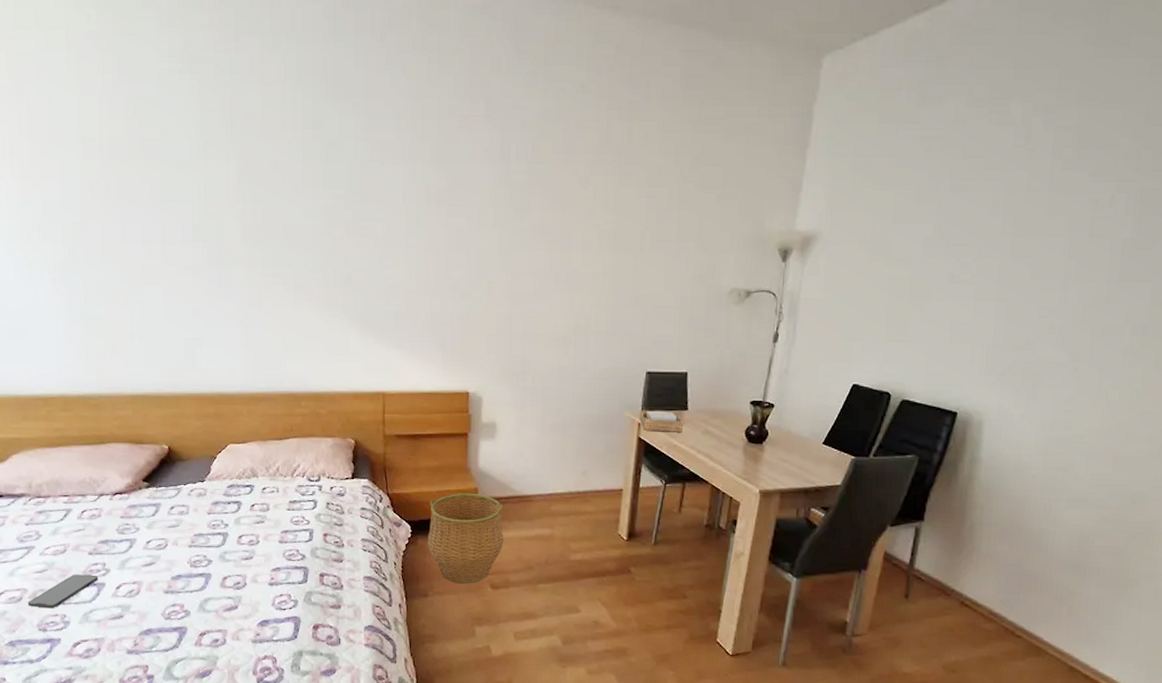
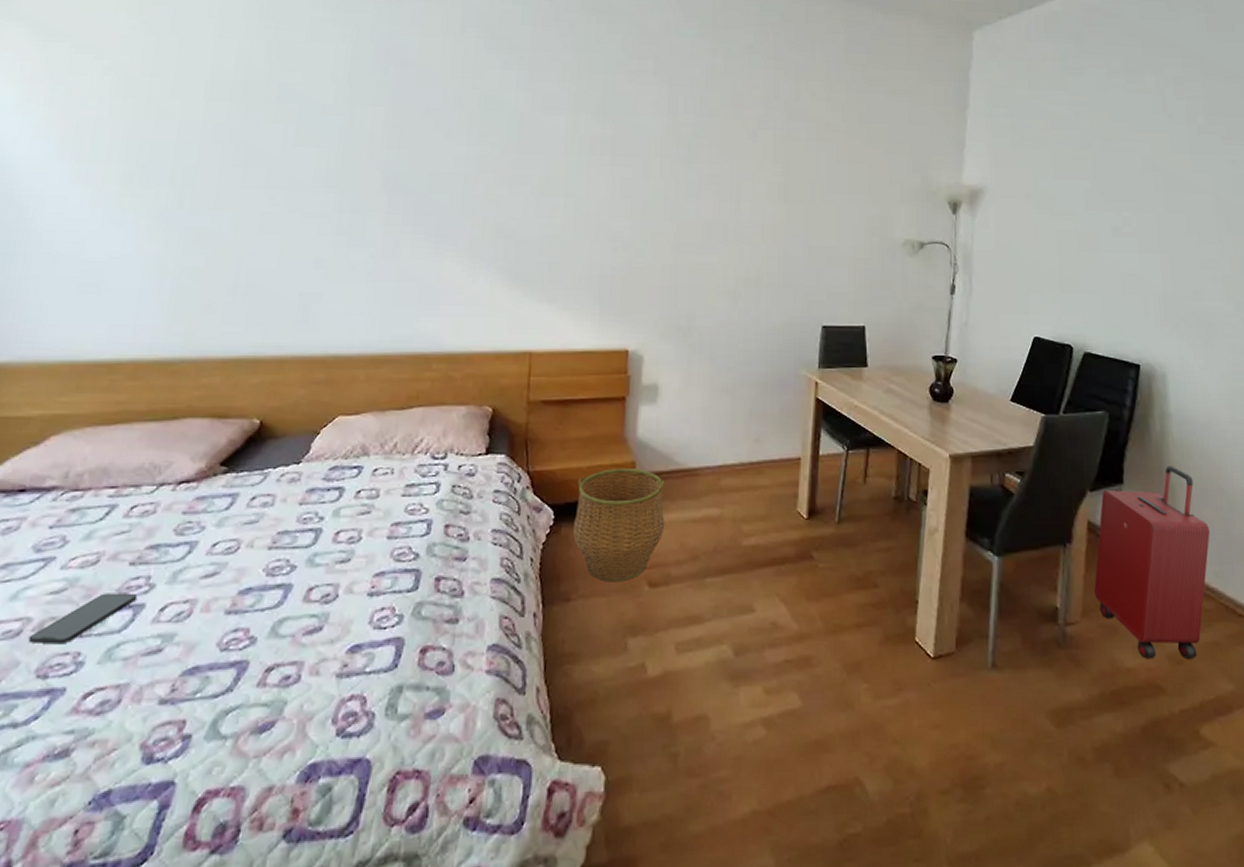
napkin holder: present [639,410,684,433] -> none [816,367,864,392]
suitcase: none [883,506,1002,669] -> present [1094,466,1210,659]

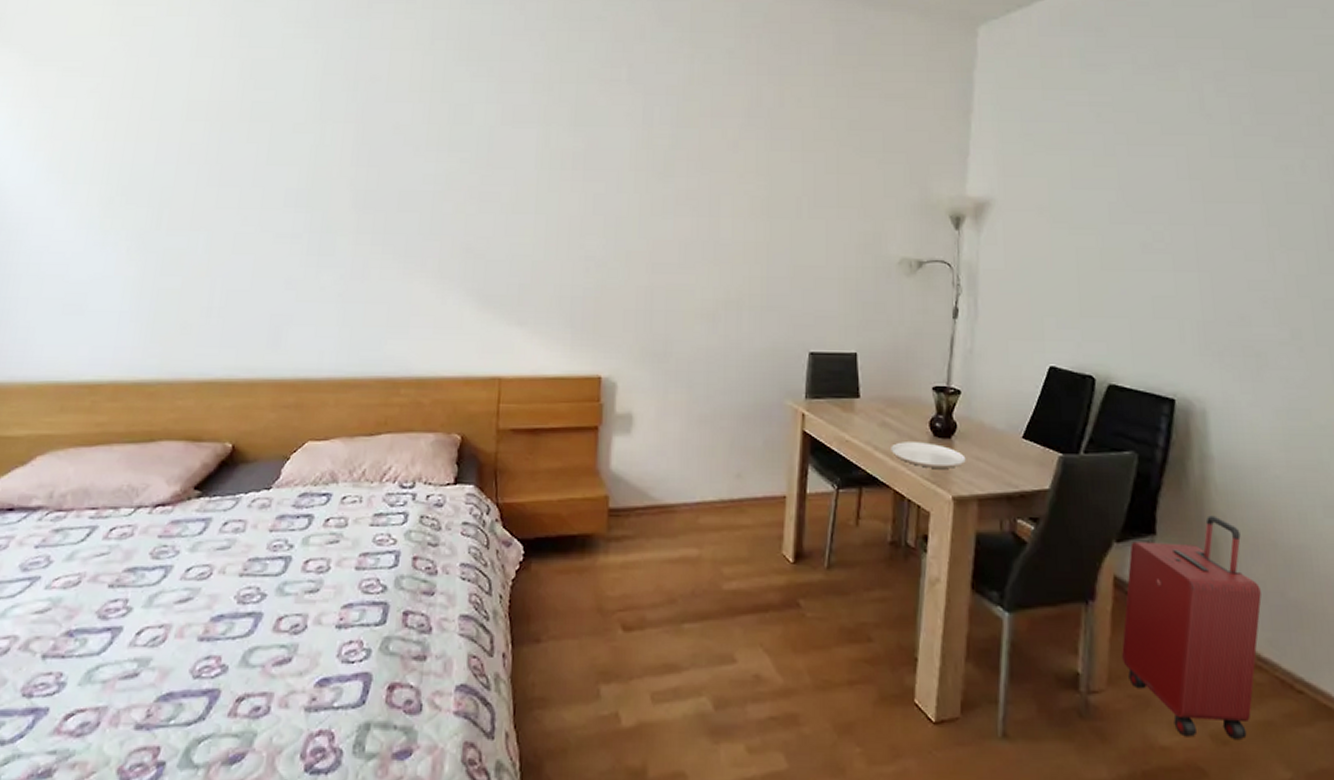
phone: present [28,593,138,643] -> none [15,614,116,663]
basket: present [573,469,665,582] -> none [544,503,640,624]
plate: none [895,406,961,429] -> present [891,442,966,468]

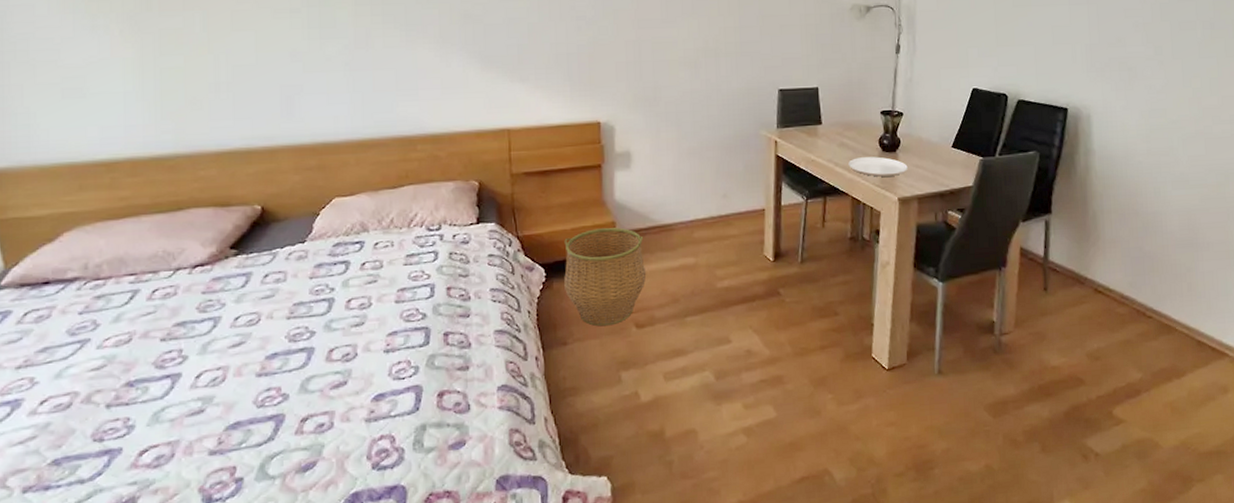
basket: none [544,503,640,624] -> present [564,227,647,327]
suitcase: present [1122,515,1262,739] -> none [1025,195,1126,358]

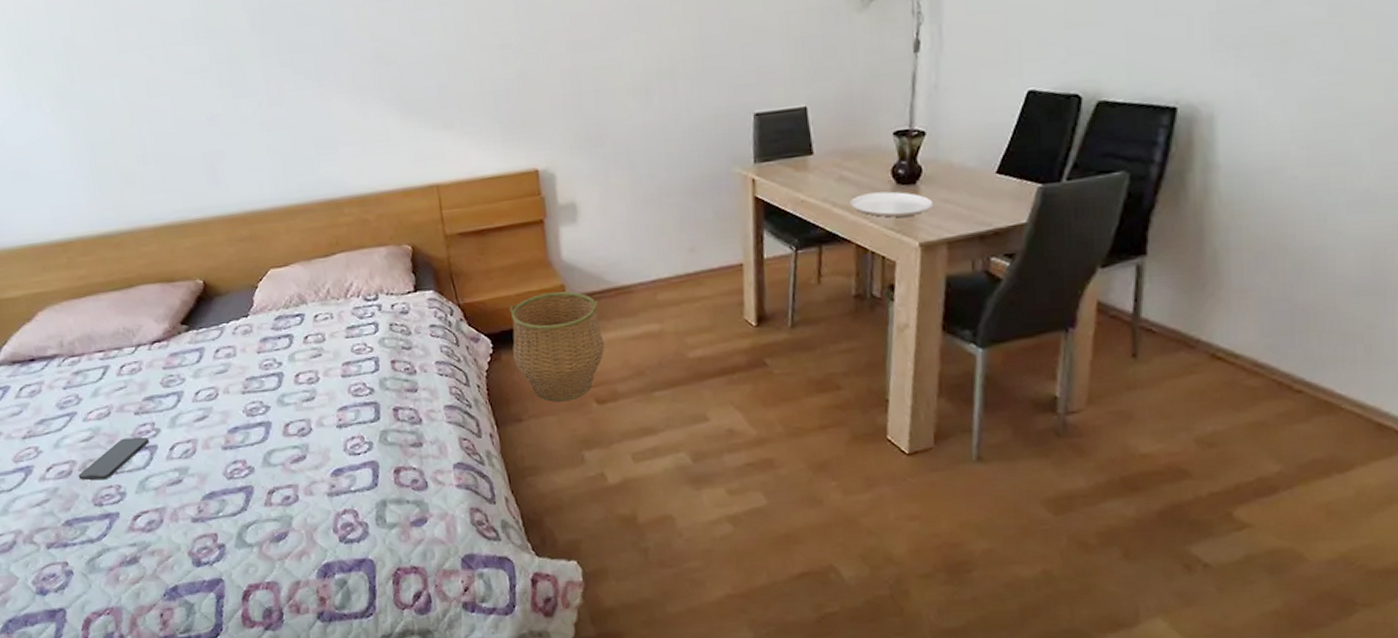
phone: none [79,364,173,413] -> present [78,437,150,480]

